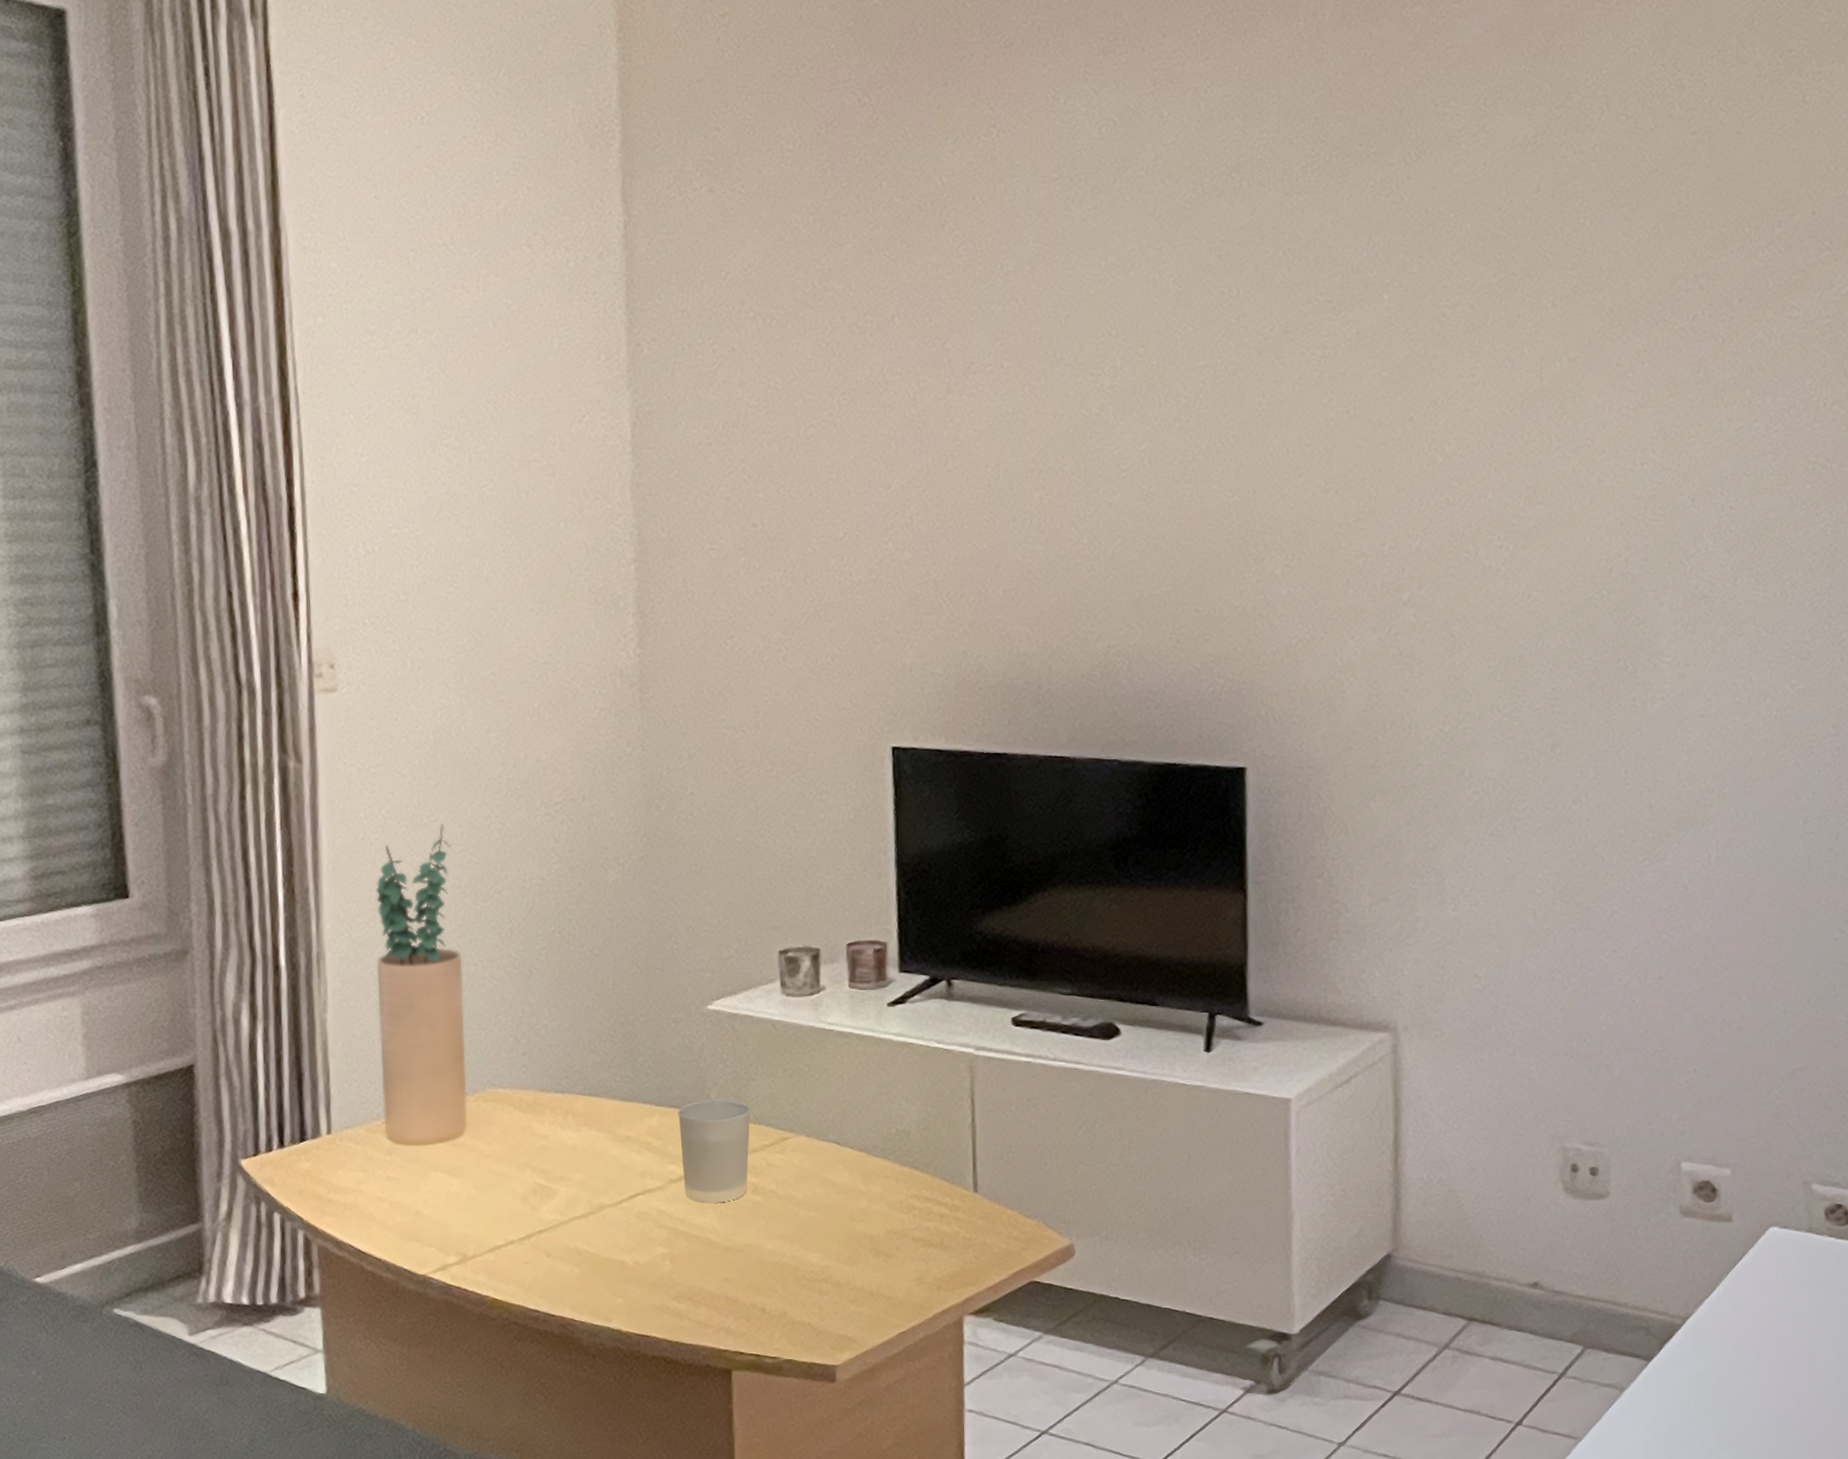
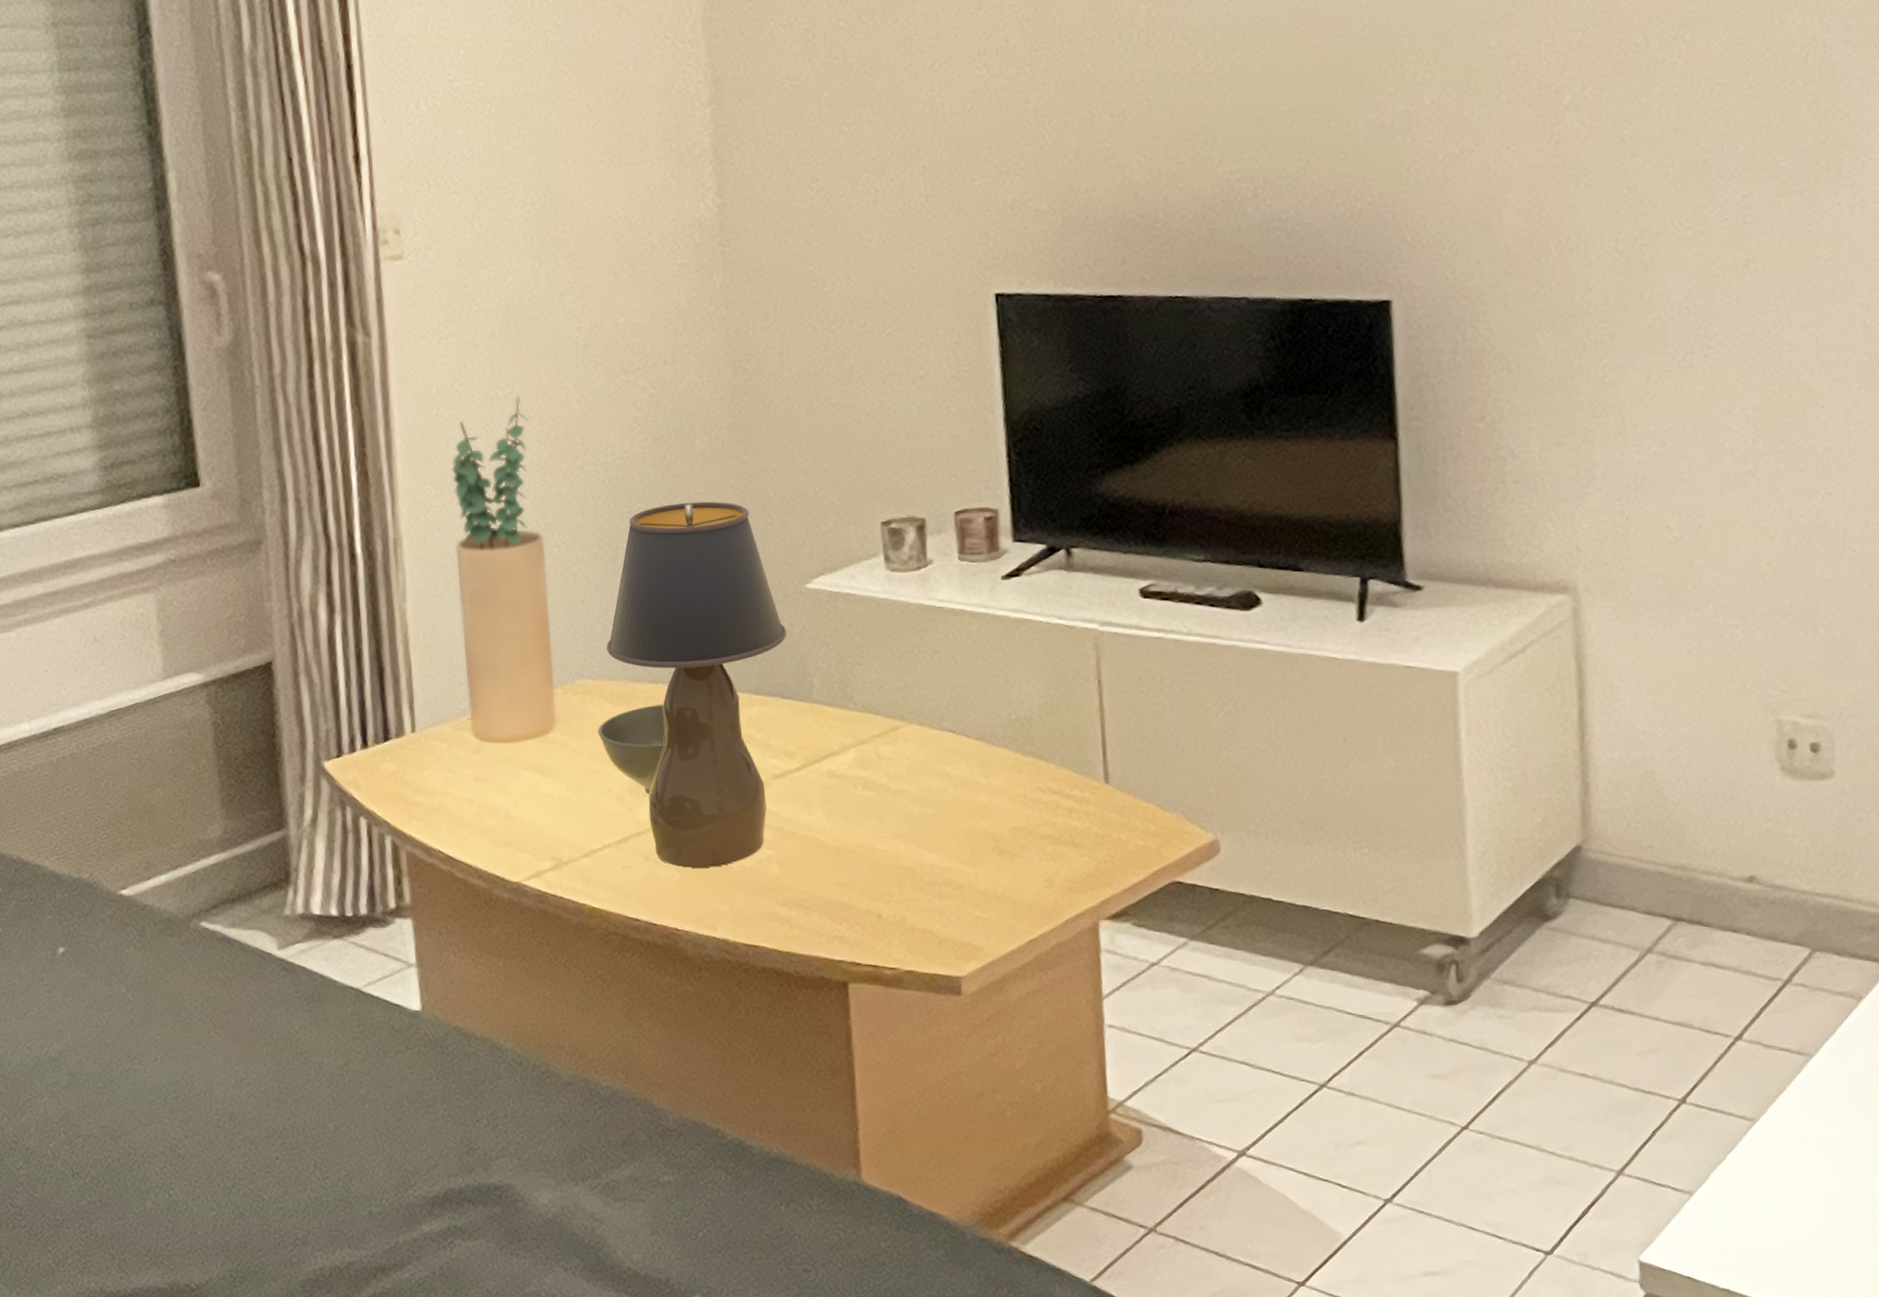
bowl: none [506,1112,571,1196] -> present [598,703,666,795]
table lamp: none [517,927,688,1264] -> present [606,501,787,868]
candle holder: present [678,1098,751,1203] -> none [779,685,858,800]

